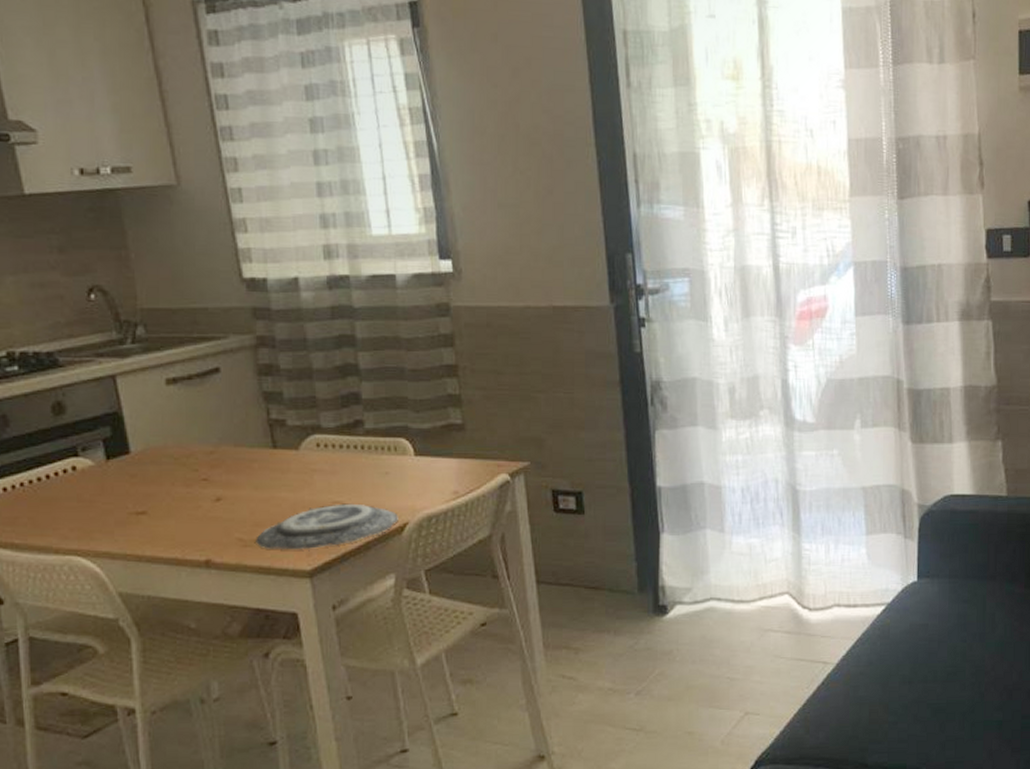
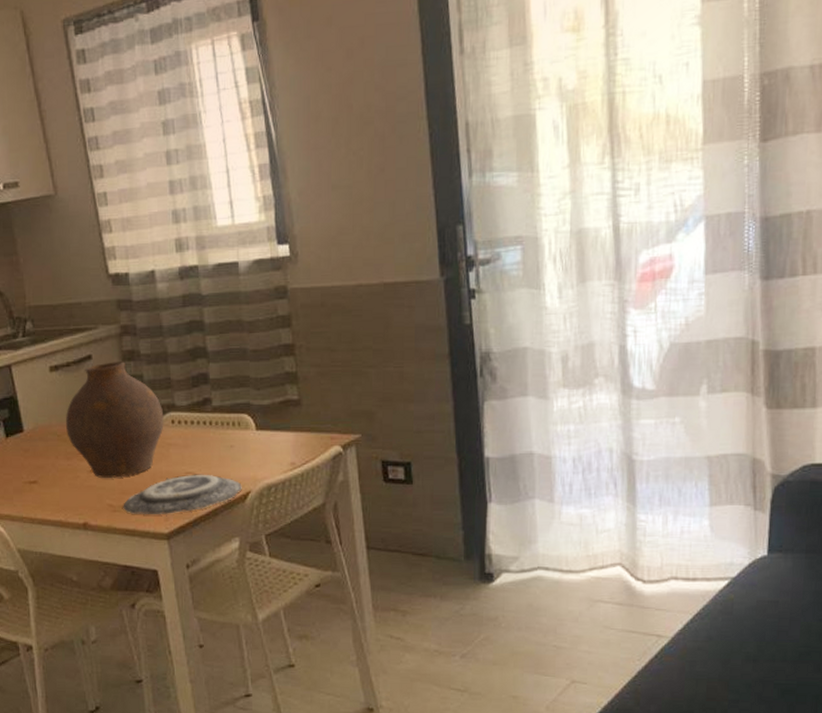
vase: none [184,376,308,508] -> present [65,362,164,478]

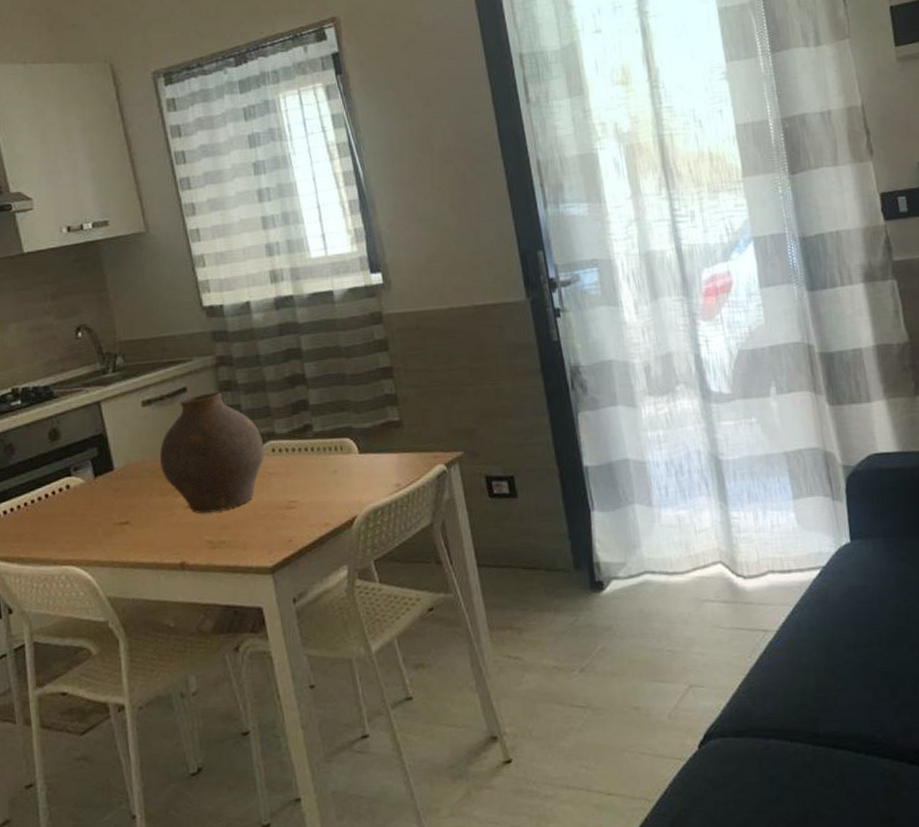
plate: present [123,474,242,514] -> none [223,501,348,549]

